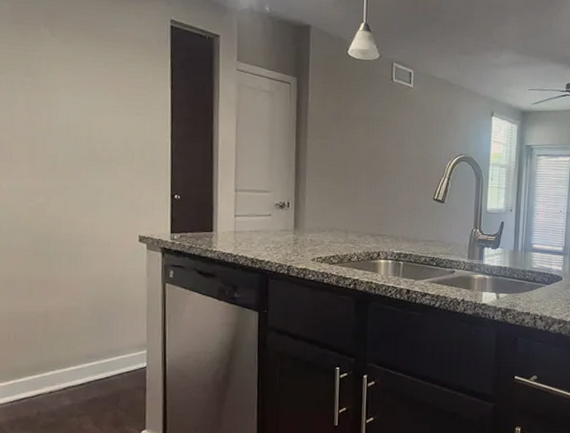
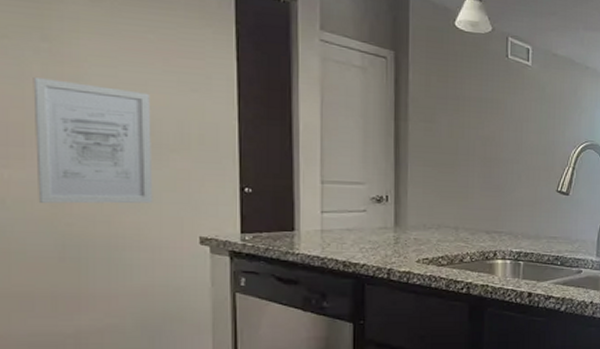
wall art: none [19,104,105,208] -> present [33,76,153,204]

